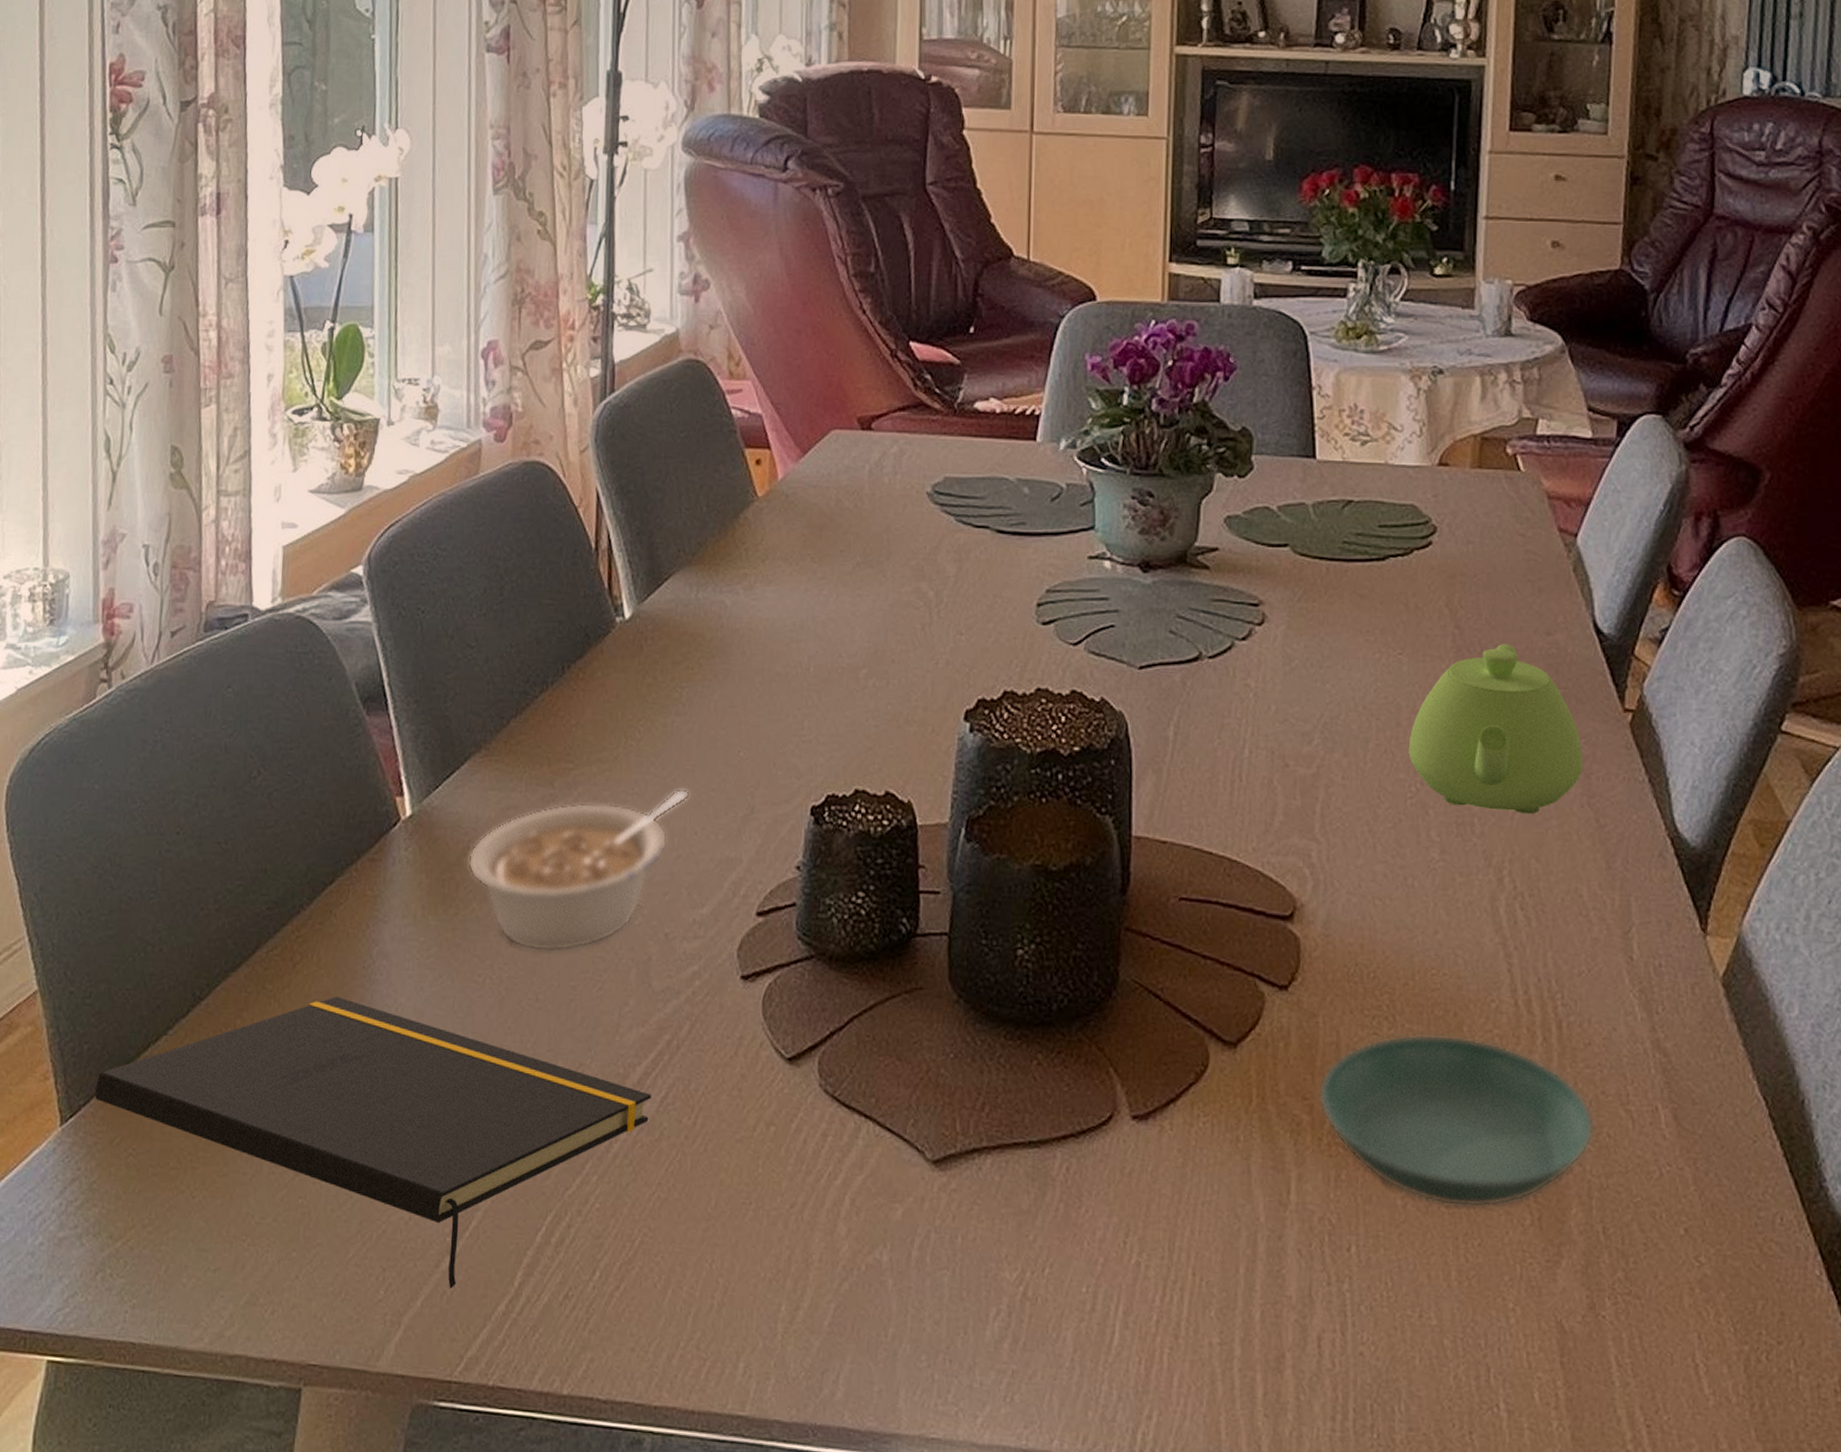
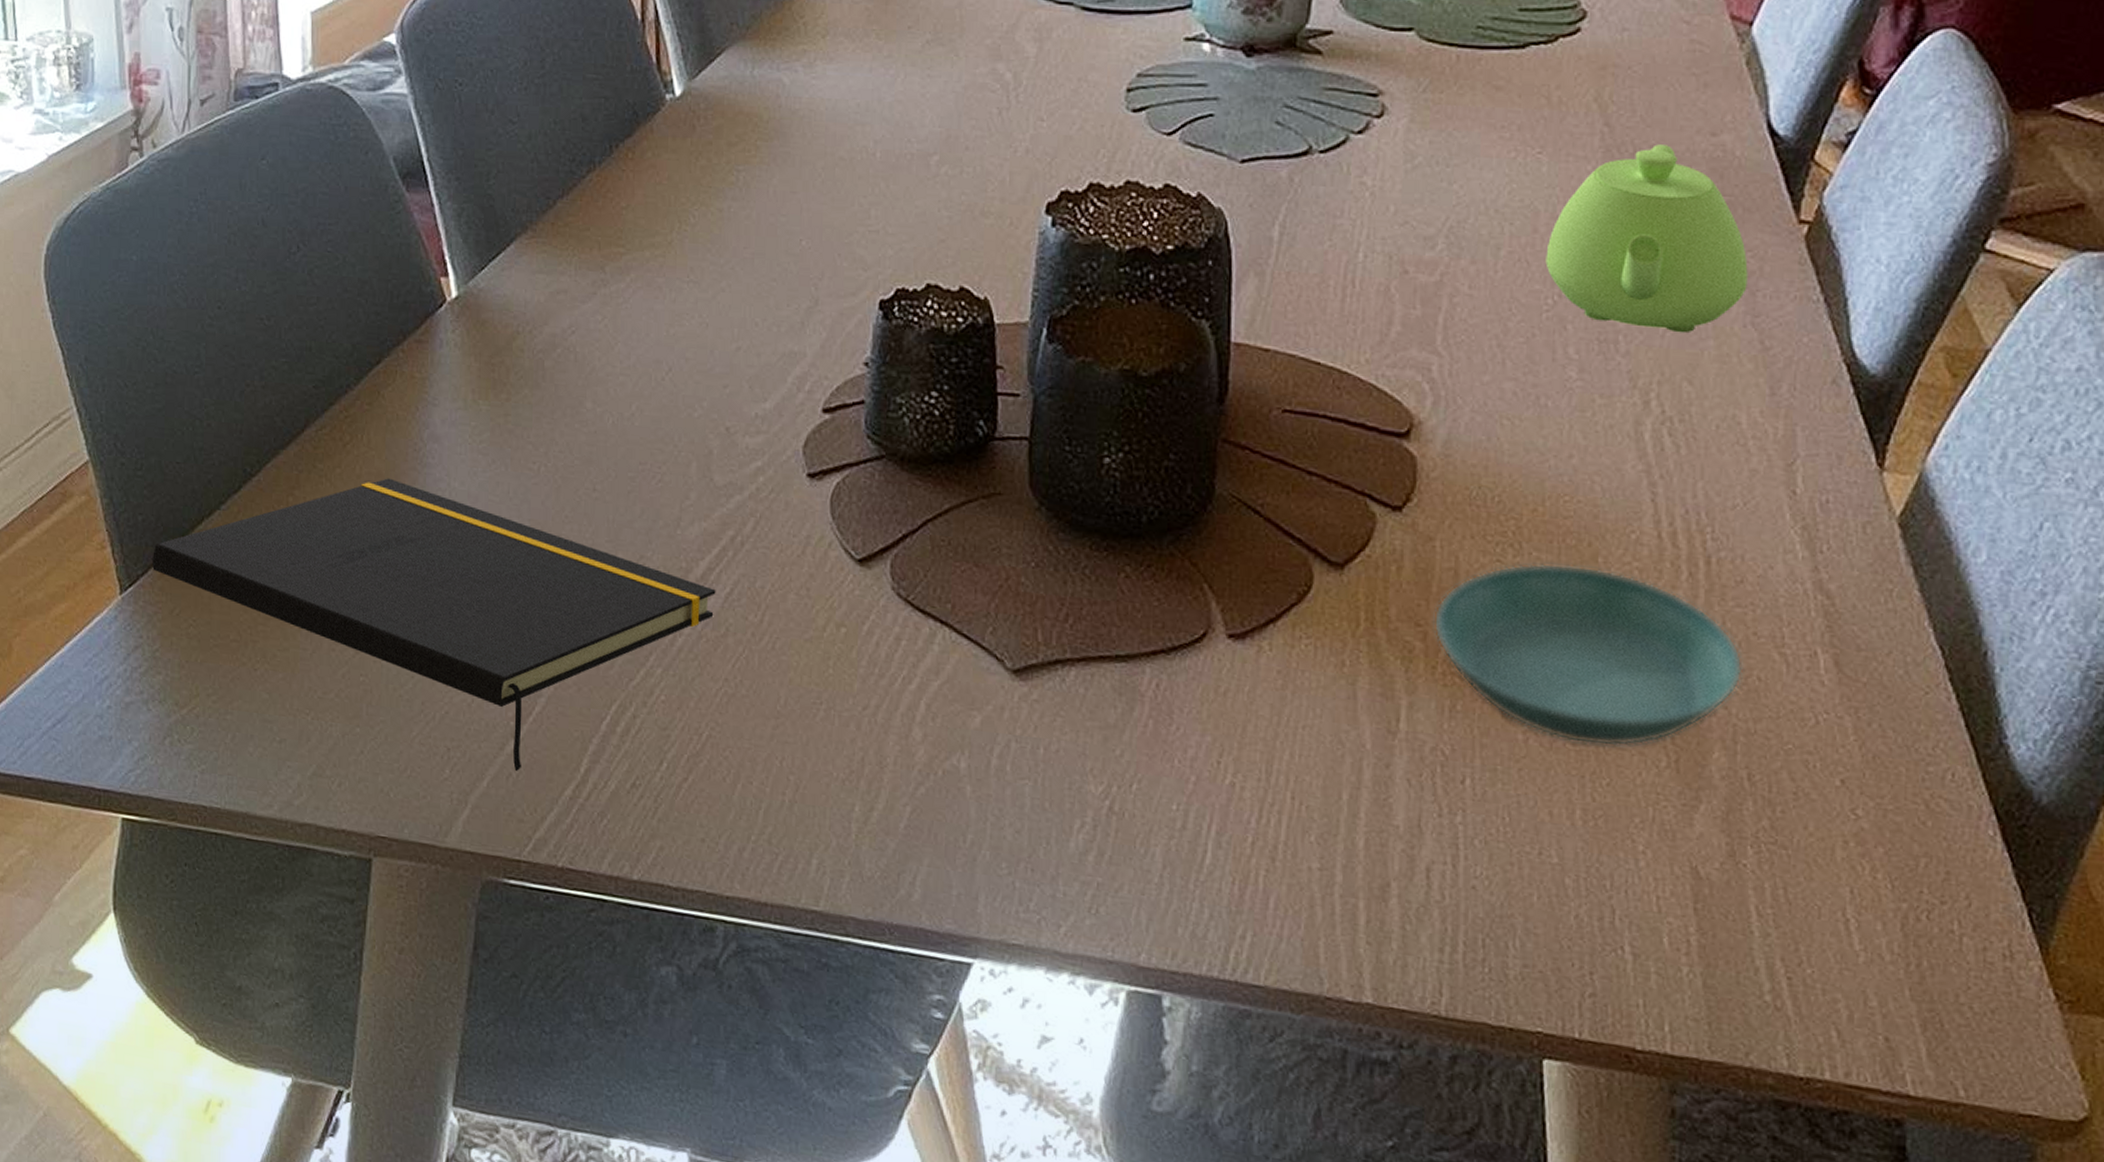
legume: present [468,789,689,952] -> none [518,277,748,442]

